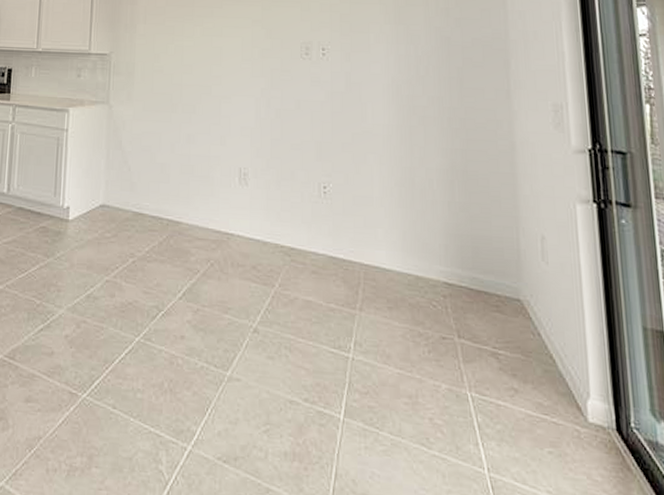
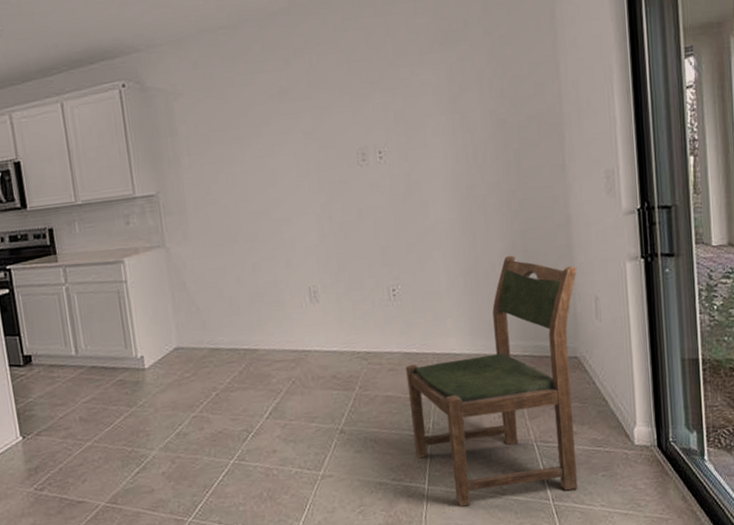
dining chair: none [330,173,522,463] -> present [406,255,578,506]

